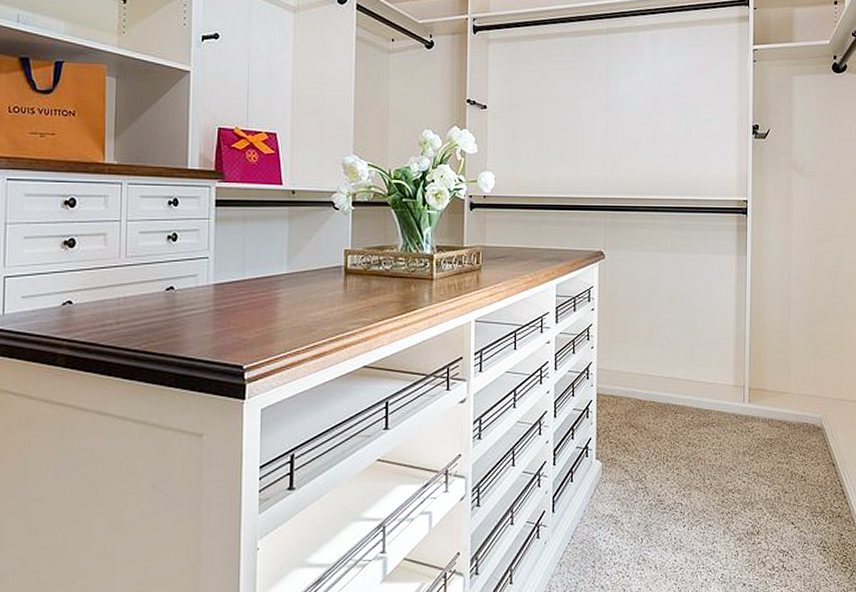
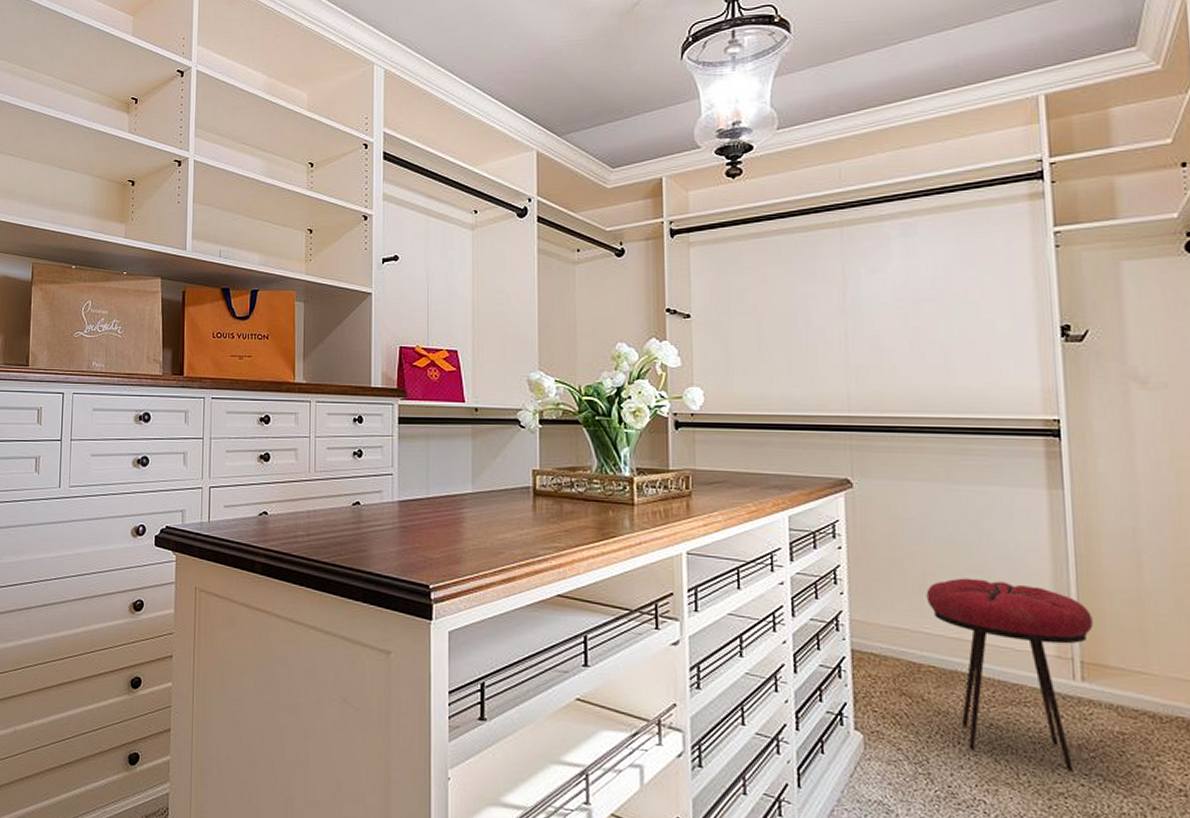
stool: none [652,329,758,472] -> present [926,578,1093,771]

